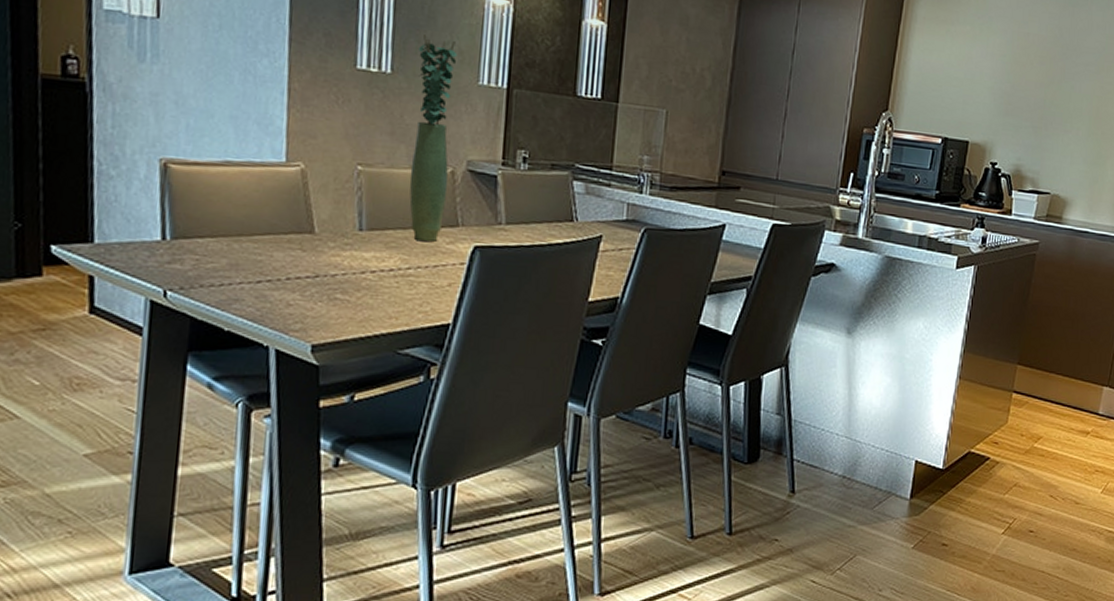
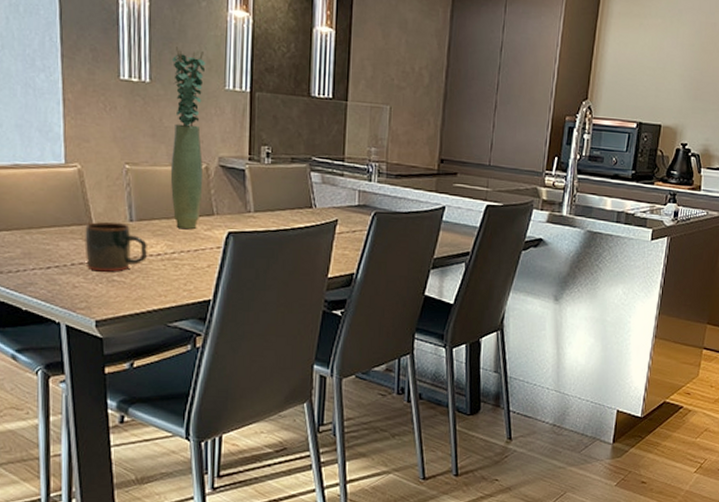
mug: none [303,230,378,289] -> present [84,221,147,272]

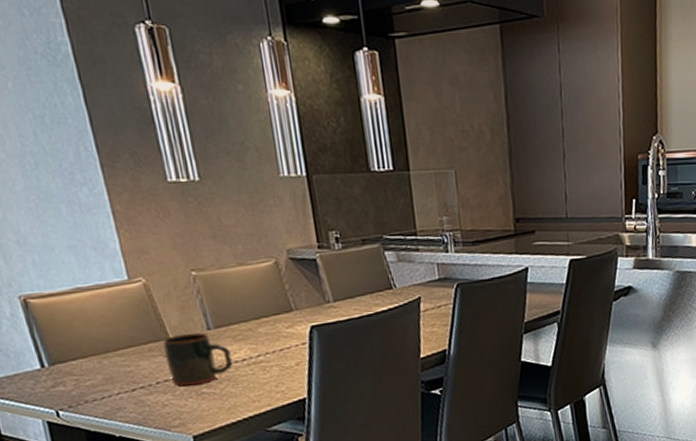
vase: present [170,46,206,230] -> none [219,138,279,330]

